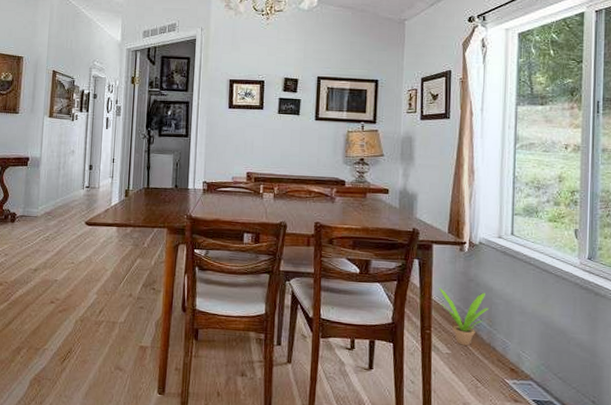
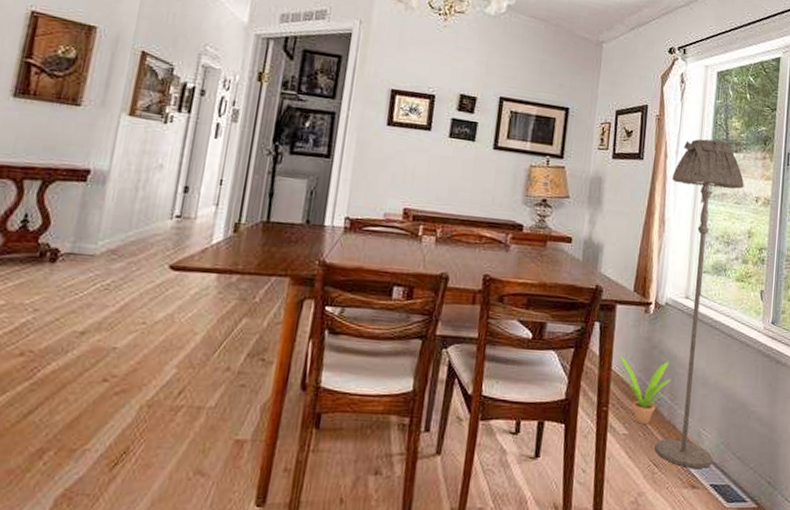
floor lamp: none [476,95,552,386] -> present [654,138,744,468]

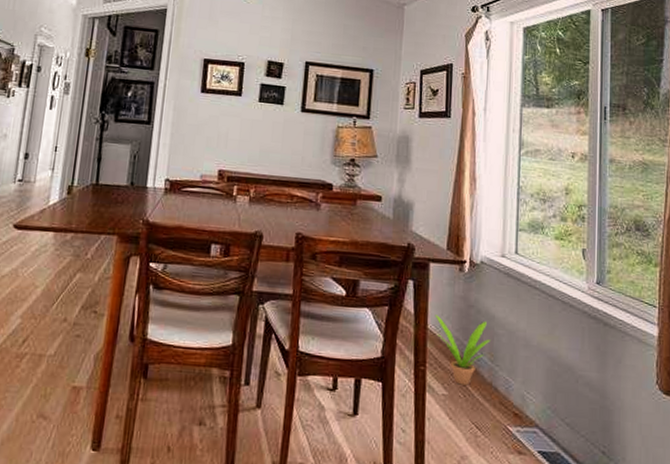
floor lamp: present [654,138,744,468] -> none [476,95,558,434]

